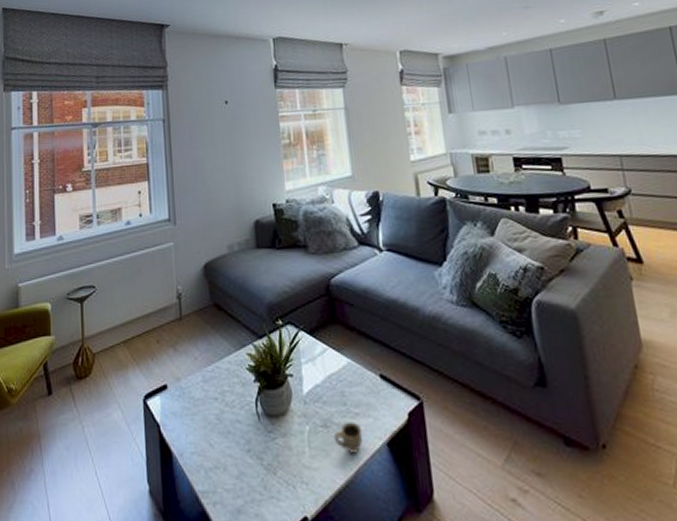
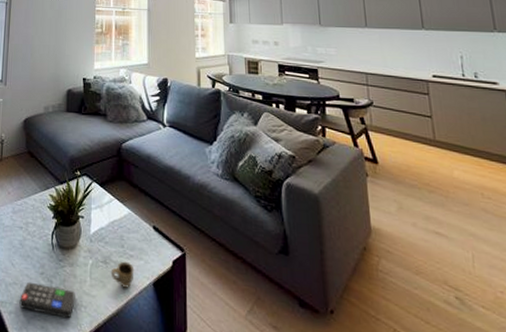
remote control: none [224,464,294,501] -> present [19,283,75,319]

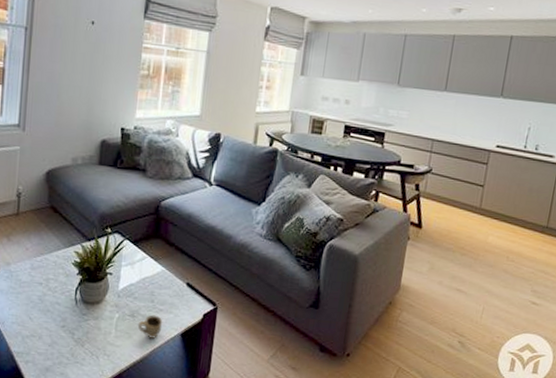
remote control: present [19,283,75,319] -> none [37,335,99,366]

